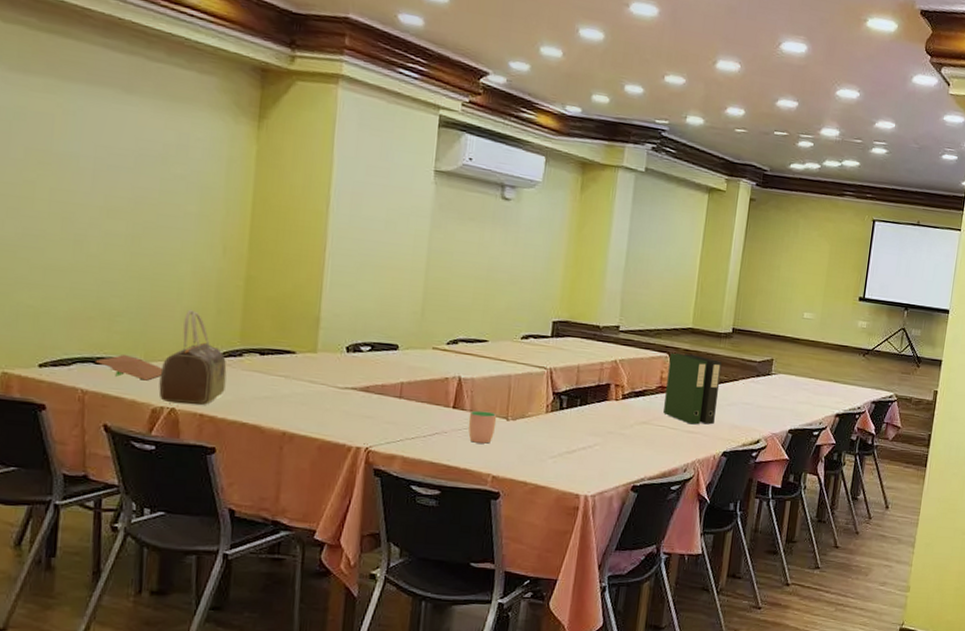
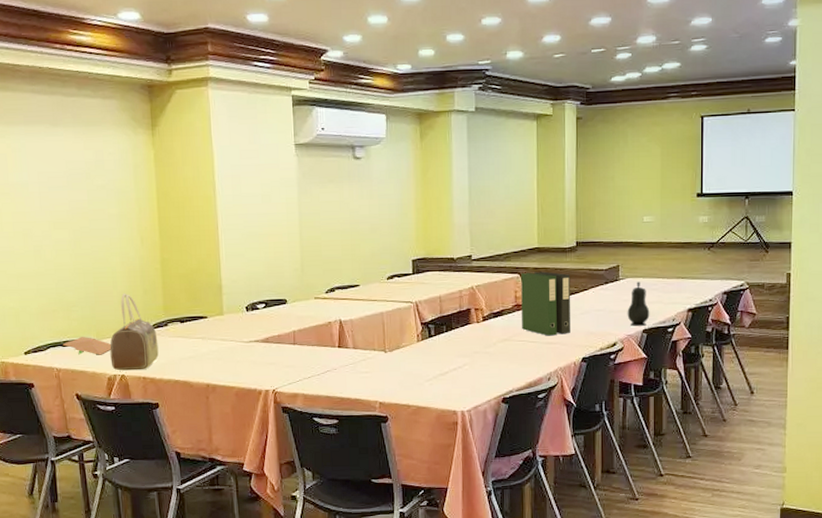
cup: present [468,410,497,444] -> none [352,346,377,375]
coffeepot: none [774,379,798,427] -> present [627,281,650,327]

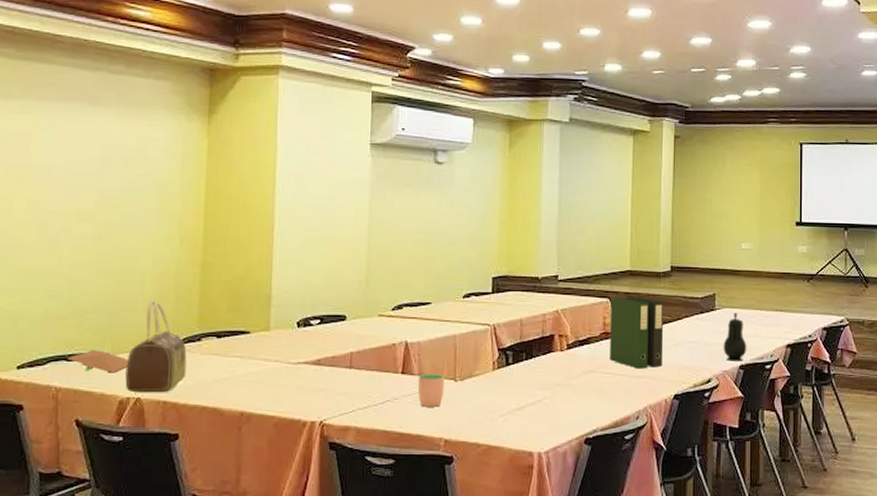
cup: none [352,346,377,375] -> present [417,374,445,407]

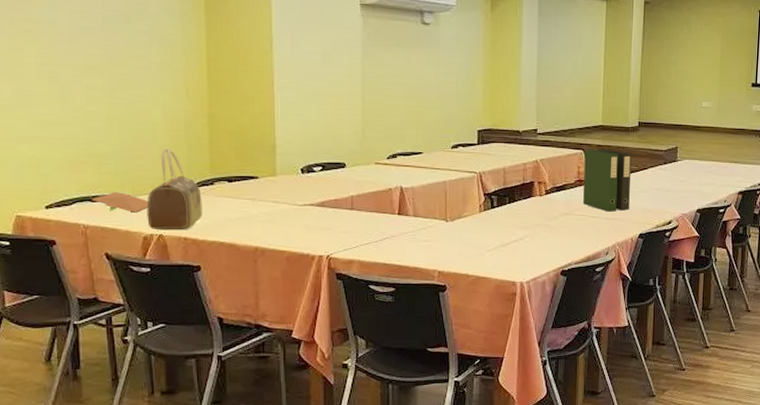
cup: present [417,374,445,407] -> none [413,215,437,244]
coffeepot: present [723,312,747,363] -> none [683,163,704,207]

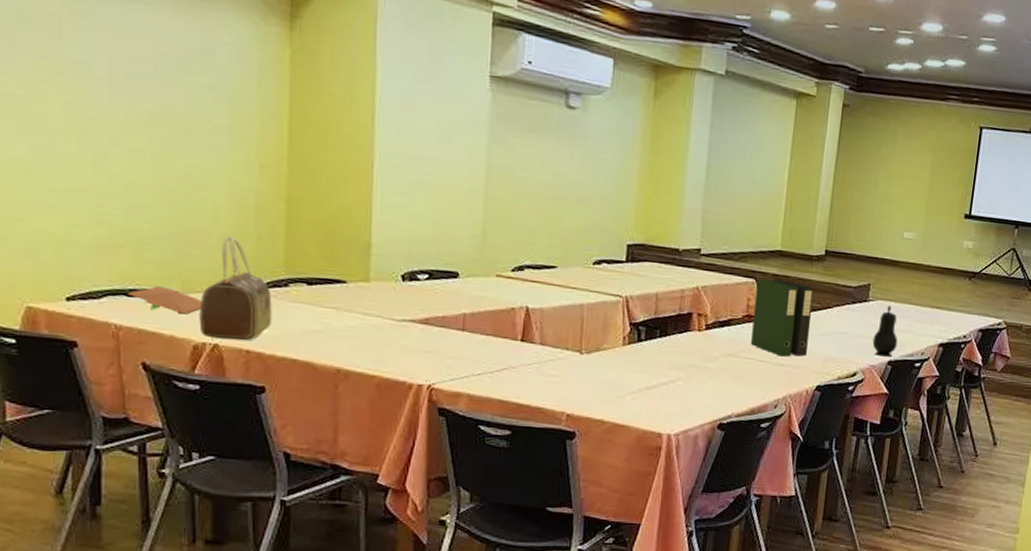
coffeepot: none [683,163,704,207] -> present [872,305,898,358]

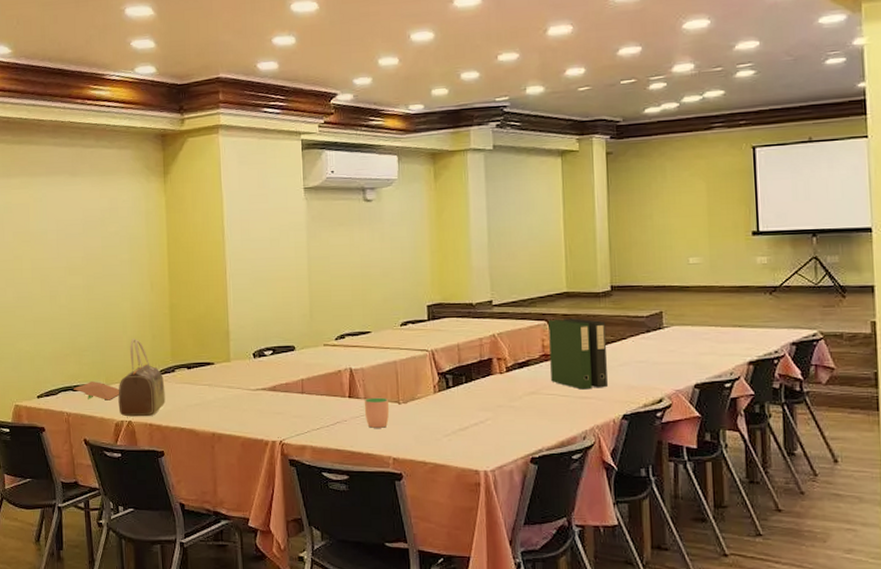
cup: none [538,343,570,380] -> present [364,397,390,428]
coffeepot: present [872,305,898,358] -> none [674,330,702,382]

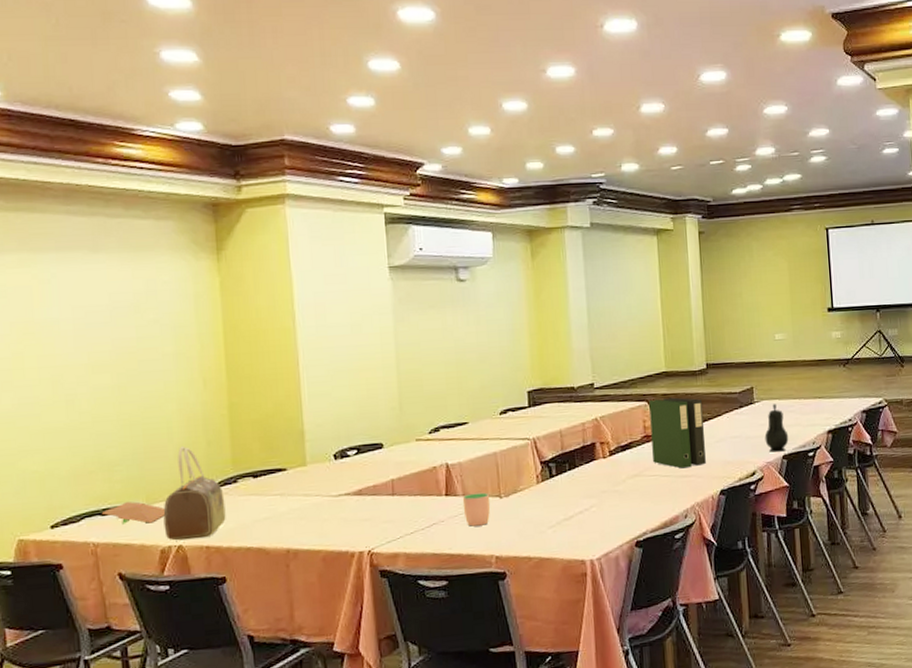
coffeepot: none [674,330,702,382] -> present [764,404,789,454]

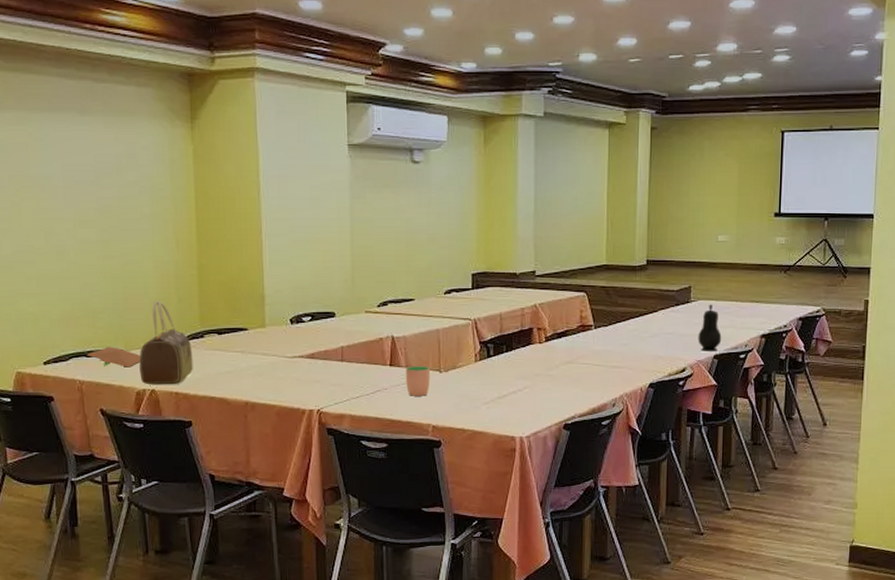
binder: present [649,397,706,469] -> none [587,290,640,359]

